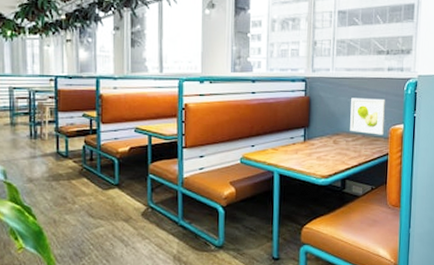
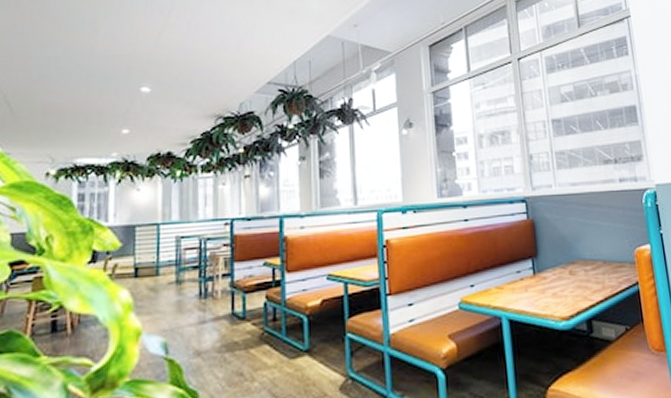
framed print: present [350,98,385,135] -> none [582,215,629,260]

